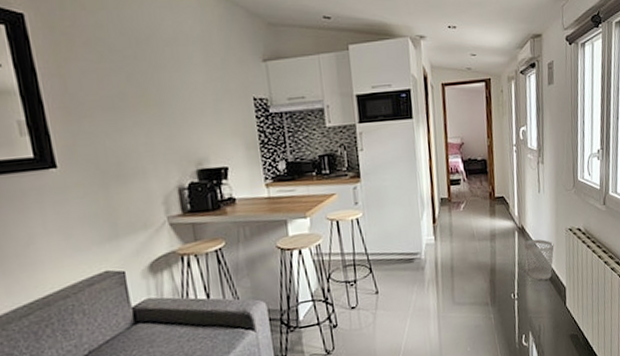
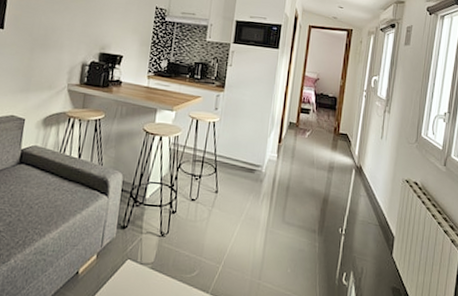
wastebasket: present [524,239,554,280] -> none [358,181,389,224]

